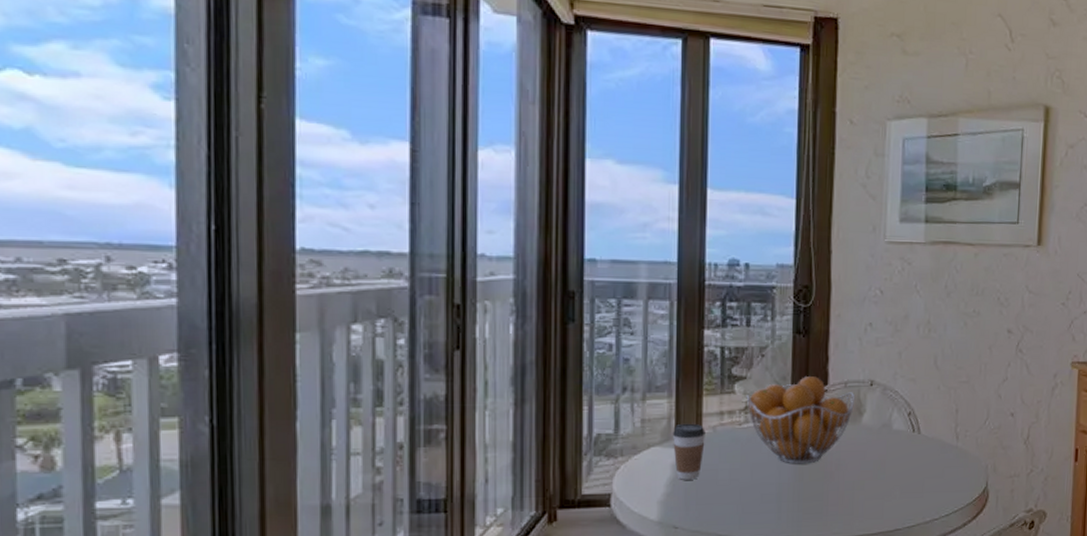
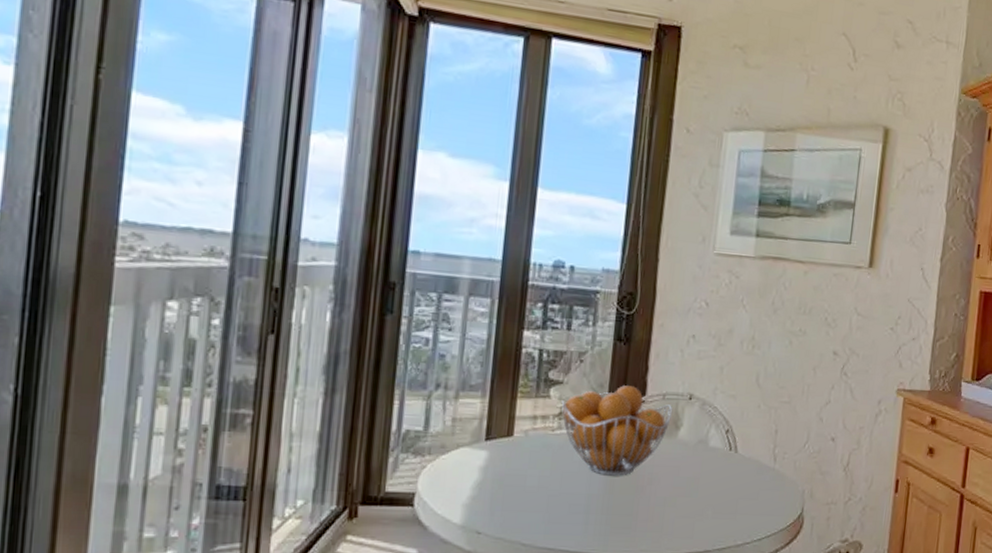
coffee cup: present [673,423,705,480] -> none [482,425,517,484]

